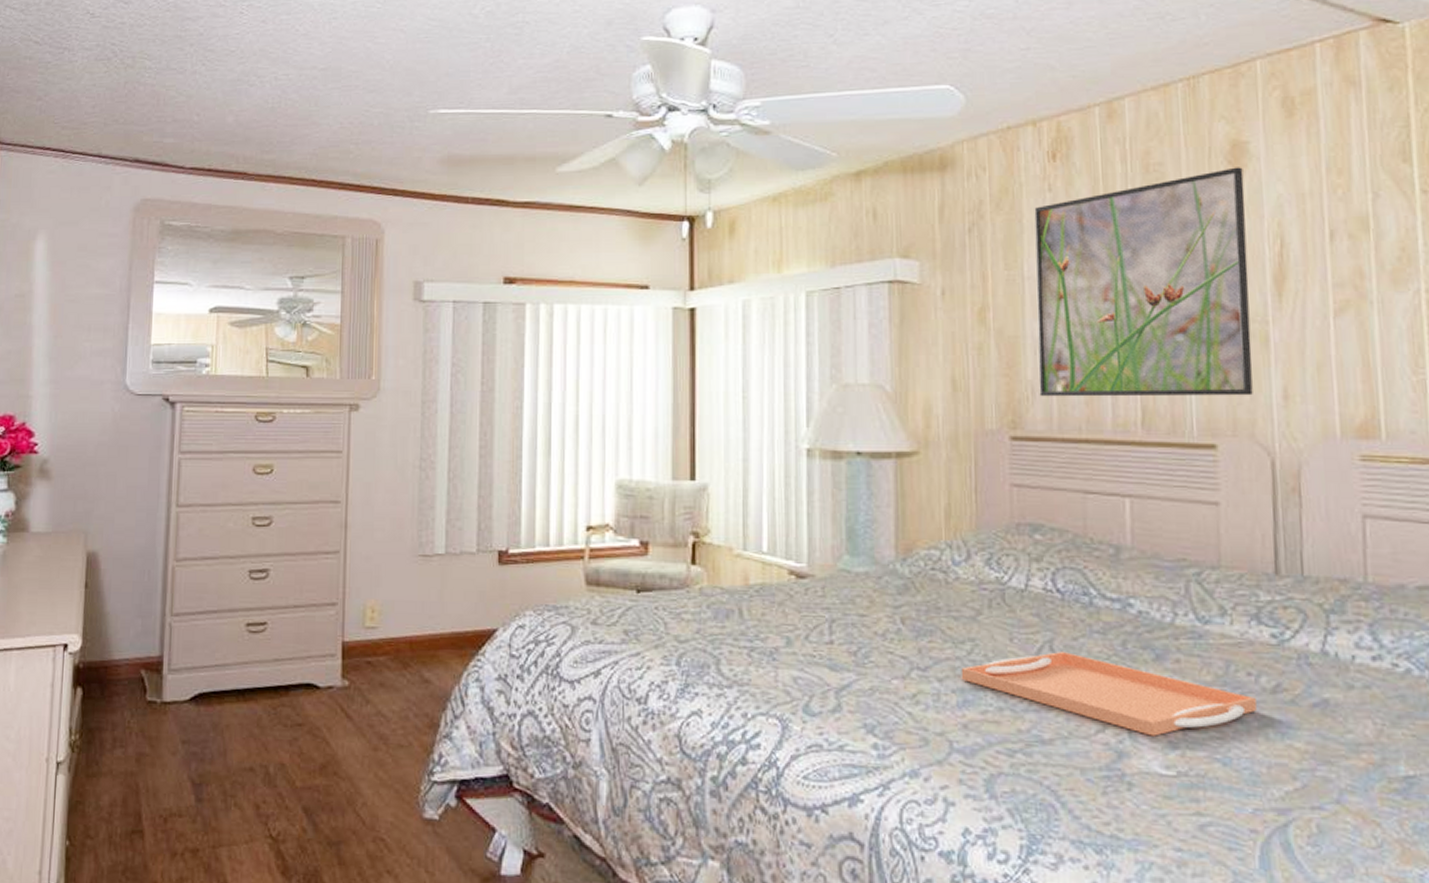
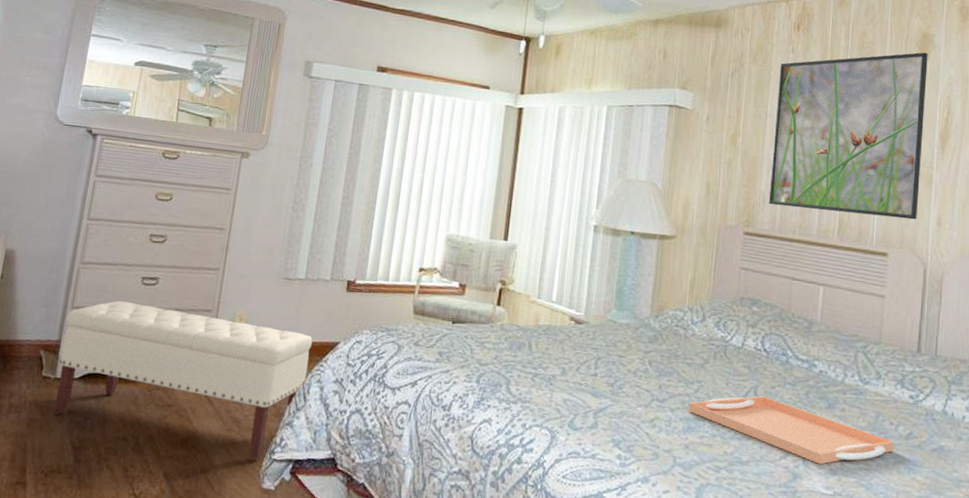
bench: none [164,602,464,784] -> present [54,301,313,460]

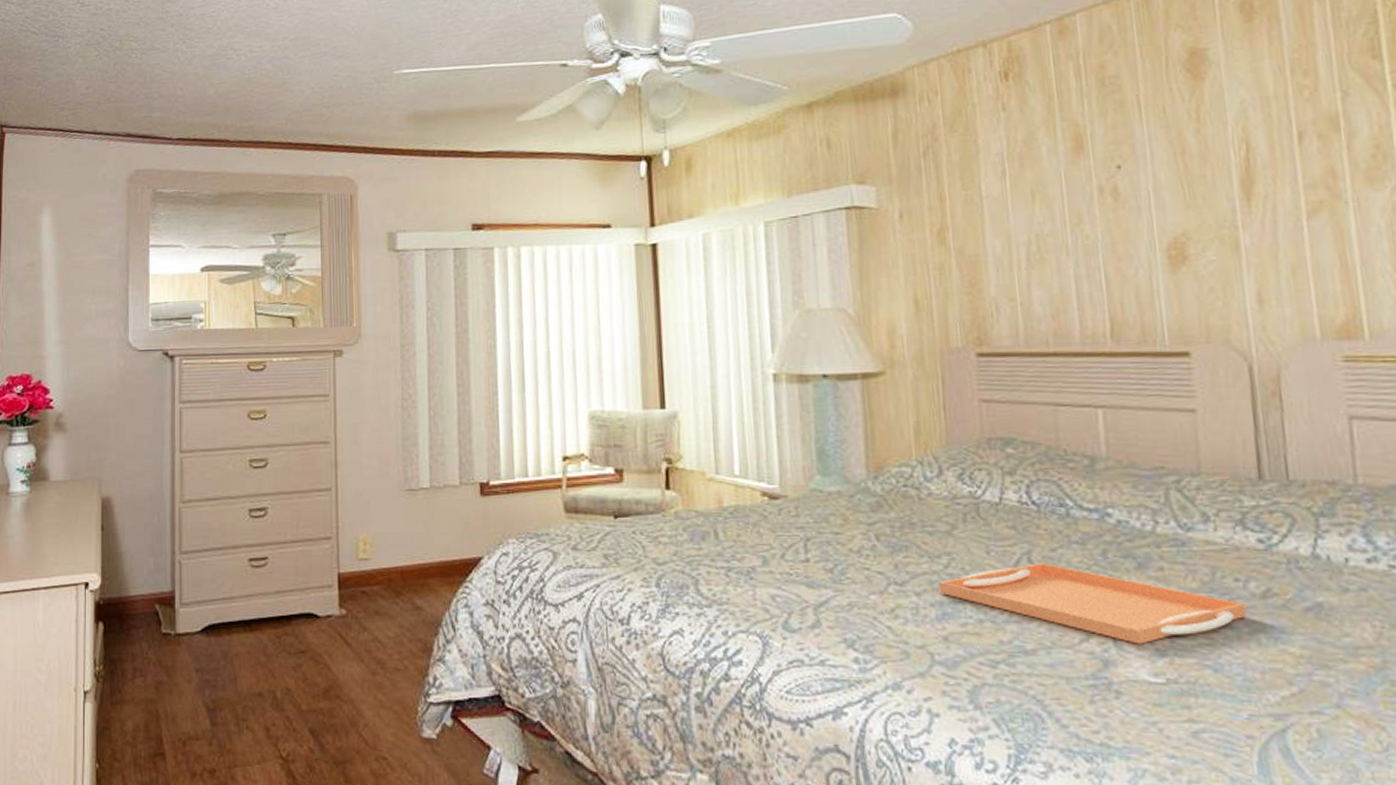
bench: present [54,301,313,460] -> none [176,540,452,706]
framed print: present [768,52,928,220] -> none [989,74,1225,313]

